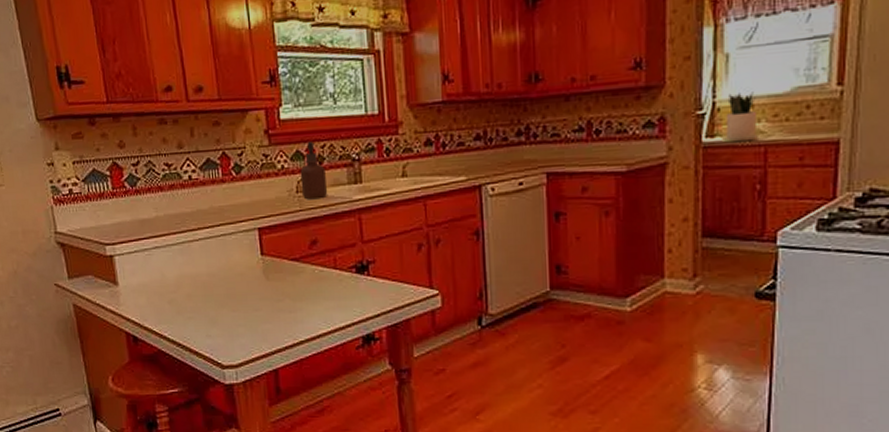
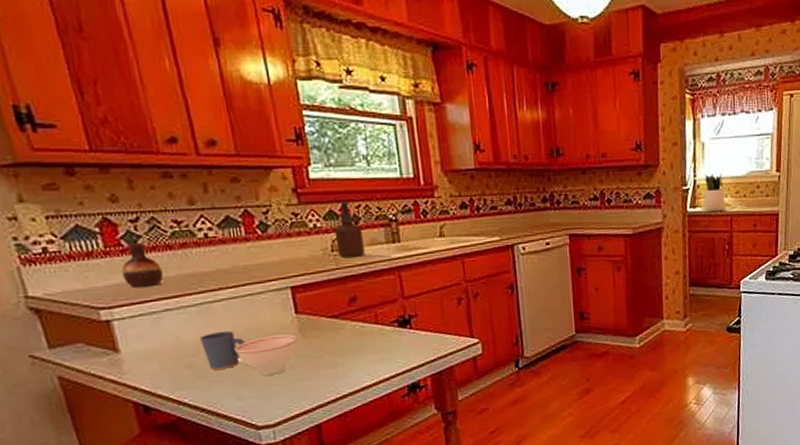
vase: none [124,184,155,227] -> present [121,242,164,289]
mug: none [179,269,217,306] -> present [199,330,246,370]
bowl: none [207,276,262,315] -> present [234,334,299,376]

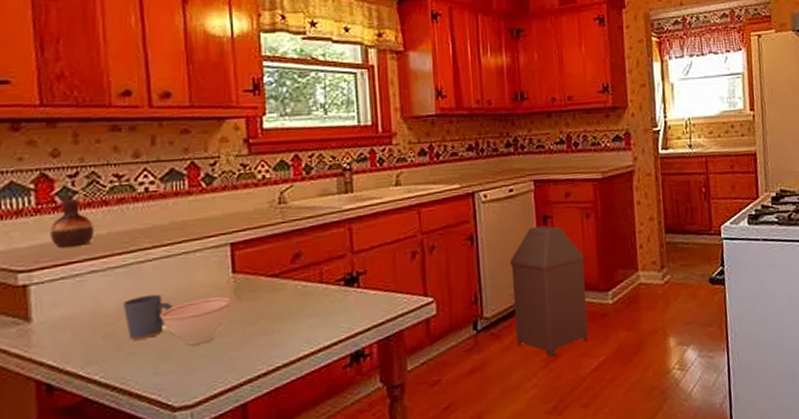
soap dispenser: present [334,200,366,259] -> none [284,150,315,211]
trash can: none [548,277,617,391] -> present [510,225,588,357]
planter: present [701,173,727,213] -> none [674,114,701,154]

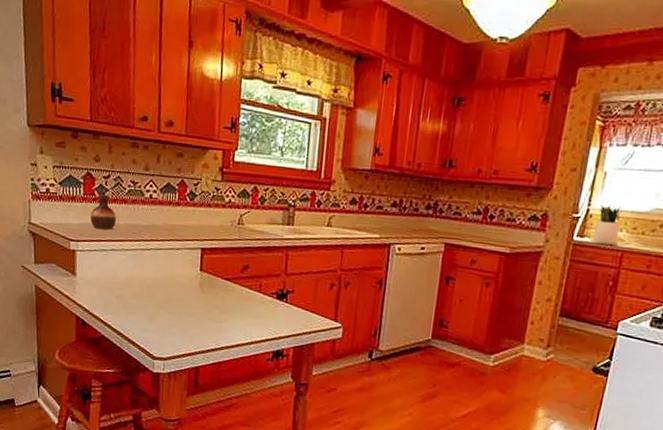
mug: present [122,293,173,340] -> none [129,274,160,305]
bowl: present [160,297,232,346] -> none [151,285,198,318]
trash can: present [510,225,588,357] -> none [402,284,477,396]
planter: none [674,114,701,154] -> present [589,204,622,246]

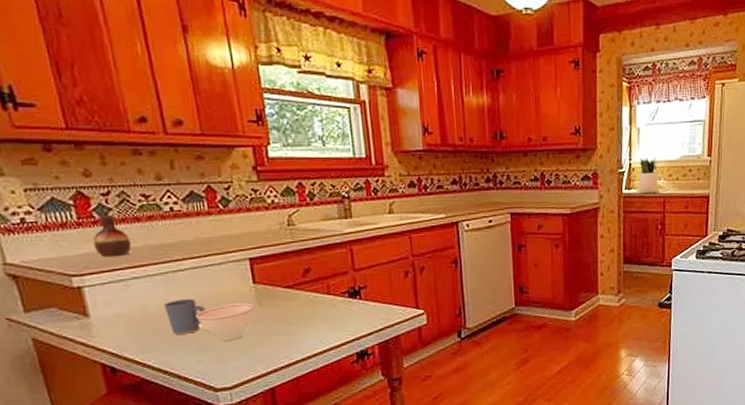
mug: none [129,274,160,305] -> present [163,298,206,335]
bowl: none [151,285,198,318] -> present [196,303,255,341]

